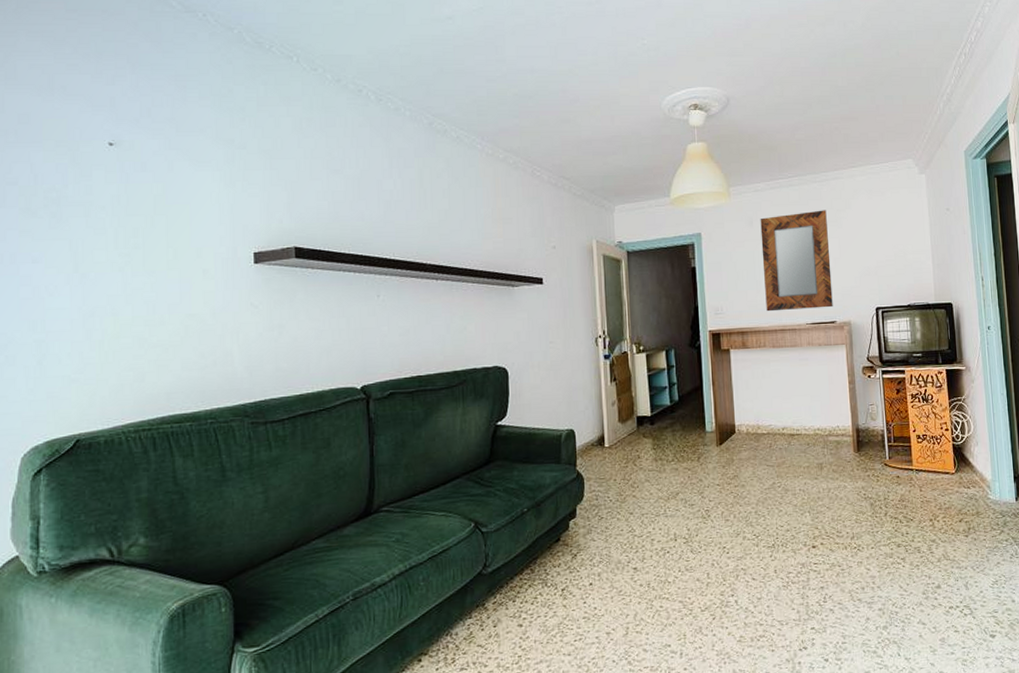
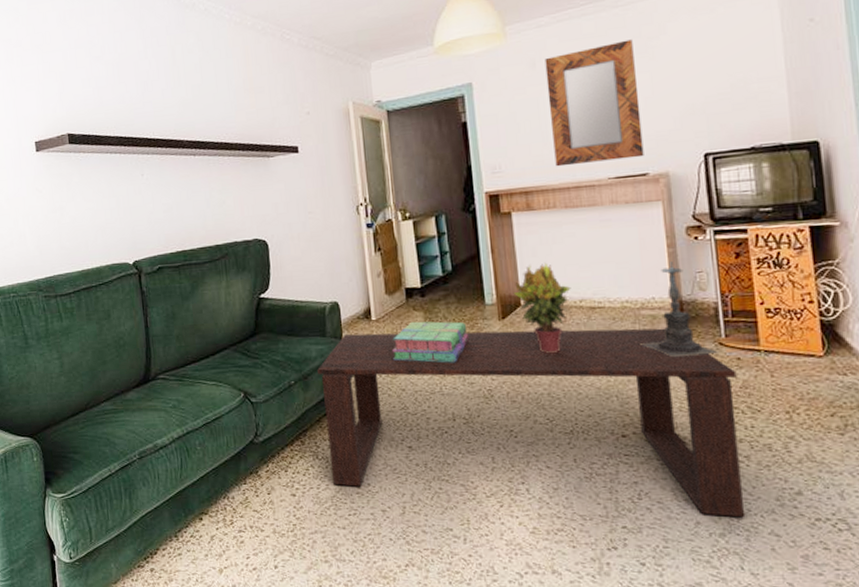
coffee table: none [551,452,902,612] -> present [317,328,746,518]
stack of books: none [623,447,692,487] -> present [392,321,470,363]
potted plant: none [729,394,776,475] -> present [513,262,572,353]
candle holder: none [827,396,885,477] -> present [640,262,720,358]

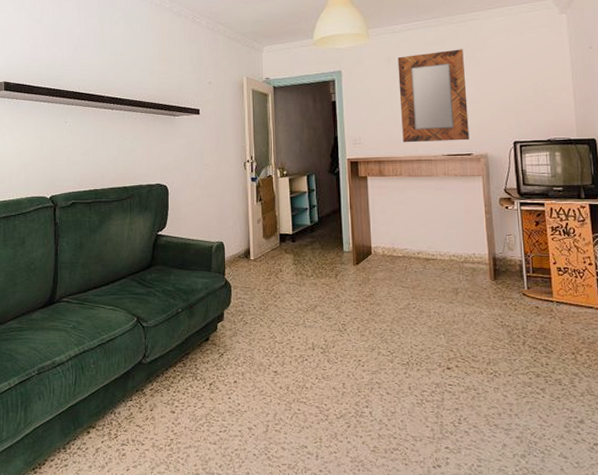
coffee table: present [317,328,746,518] -> none [202,271,541,442]
stack of books: present [392,321,470,363] -> none [266,262,329,300]
potted plant: present [513,262,572,353] -> none [365,219,411,295]
candle holder: present [640,262,720,358] -> none [463,225,523,304]

